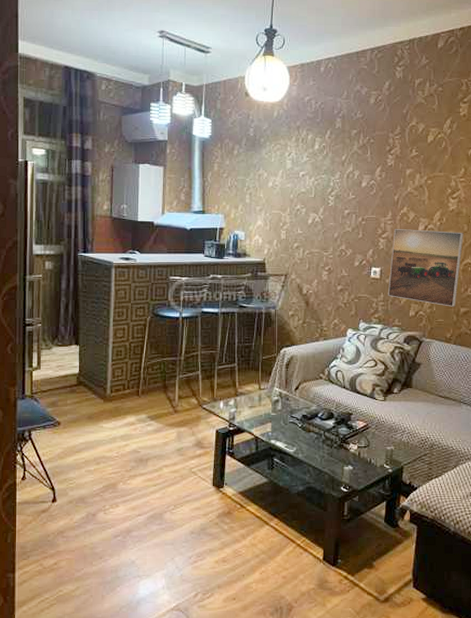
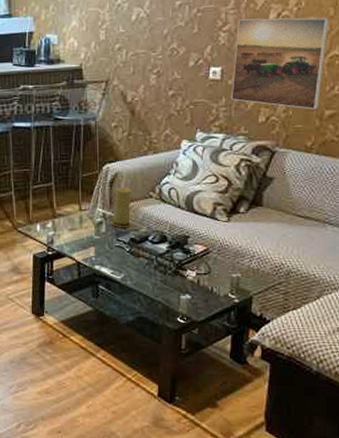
candle: none [286,370,304,405] -> present [110,188,132,227]

